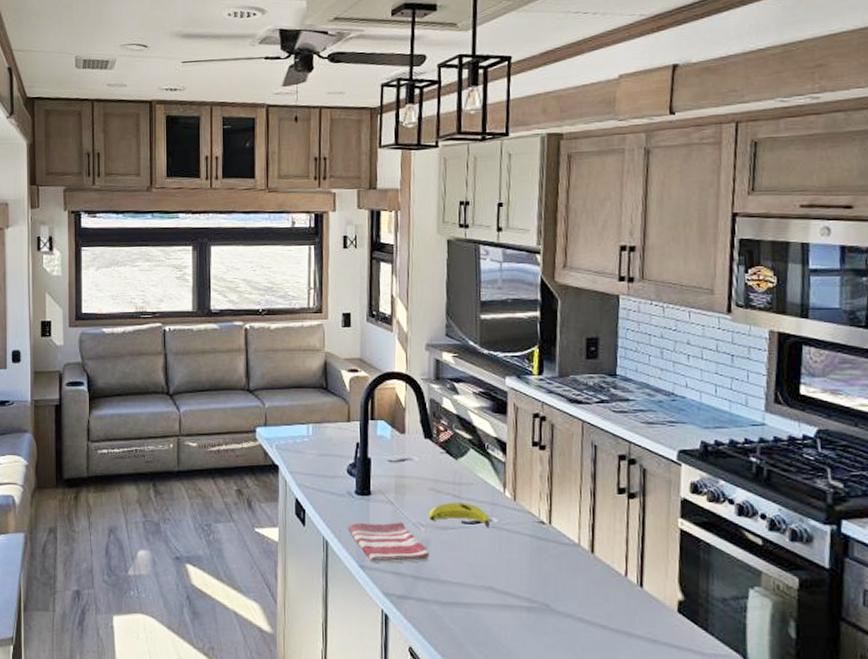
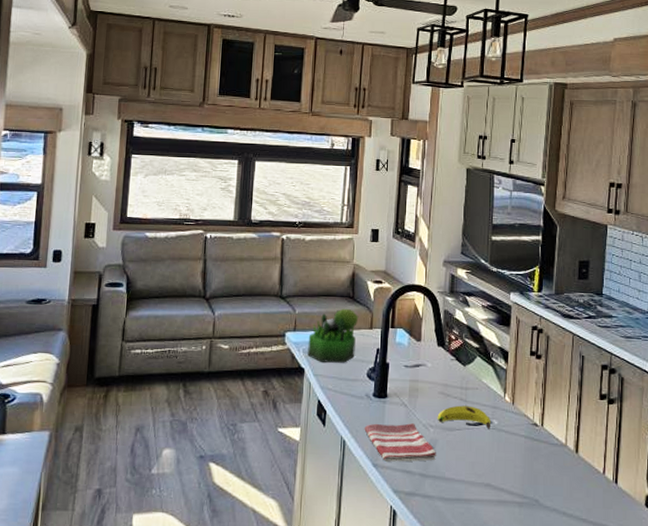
plant: none [281,400,334,459] -> present [307,308,359,363]

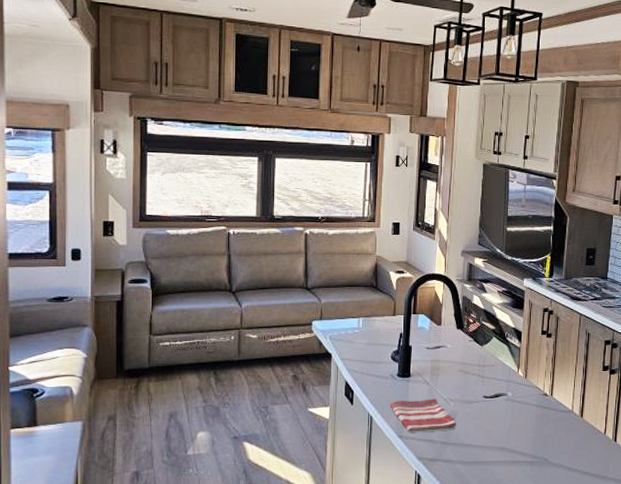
plant: present [307,308,359,363] -> none [334,297,382,347]
banana: present [437,405,492,429] -> none [457,381,506,401]

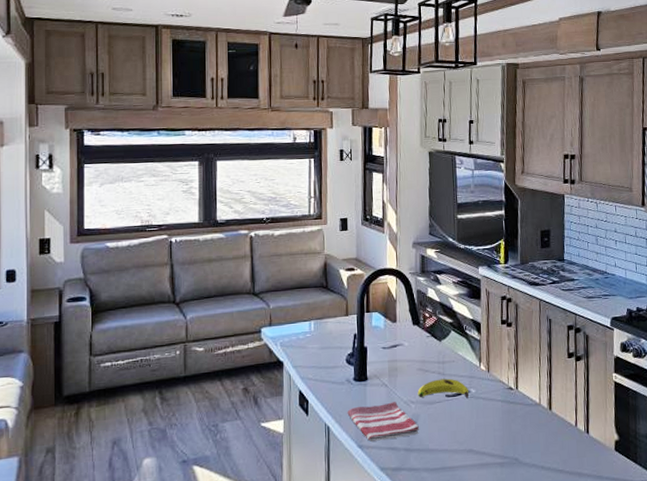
banana: none [457,381,506,401] -> present [417,378,469,398]

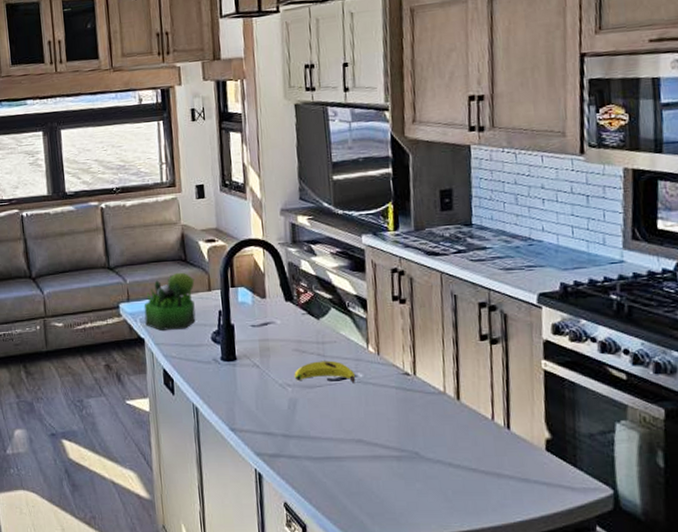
plant: none [285,298,334,354] -> present [143,272,196,331]
dish towel: present [347,402,419,442] -> none [216,384,298,425]

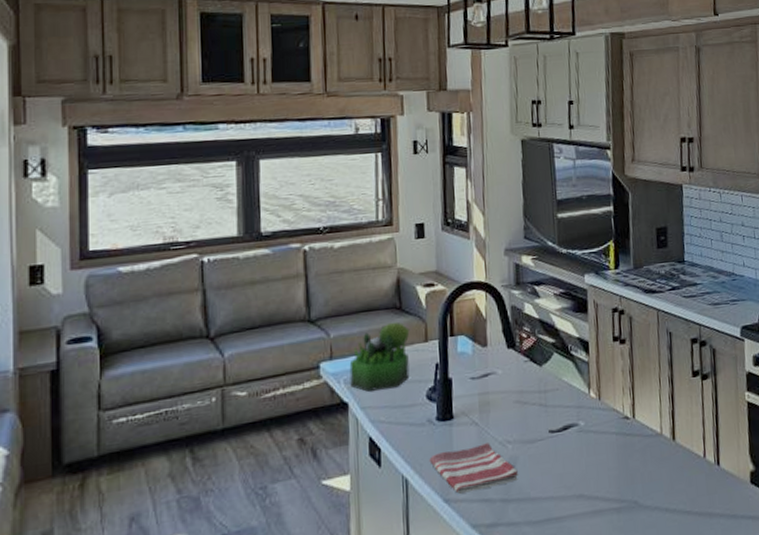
dish towel: none [216,384,298,425] -> present [429,443,518,494]
banana: present [294,360,356,383] -> none [515,410,577,437]

